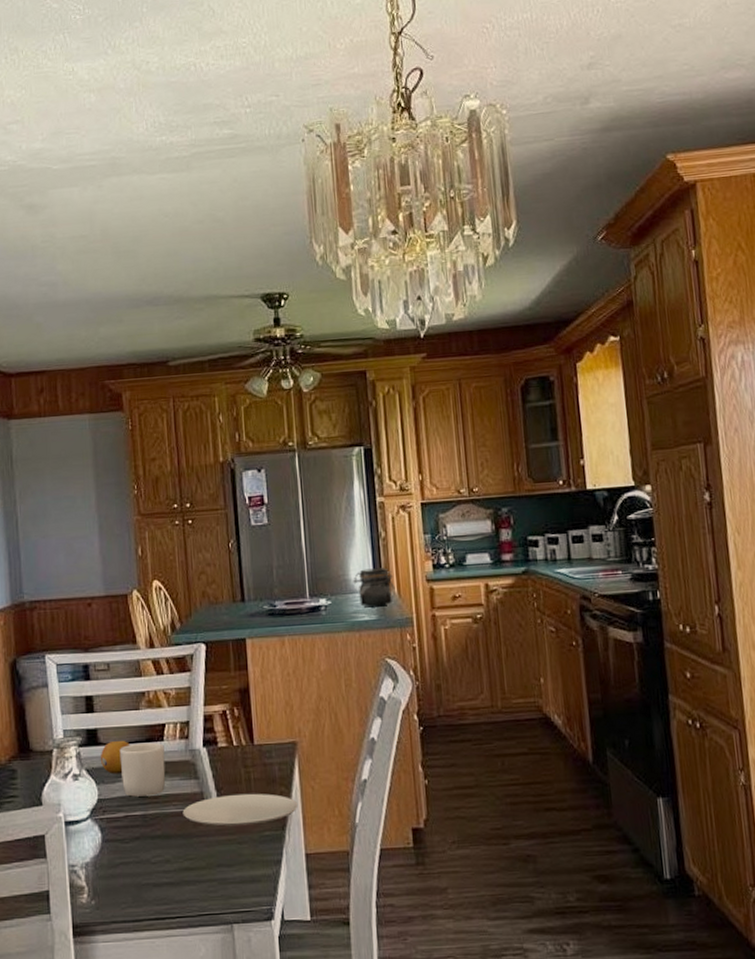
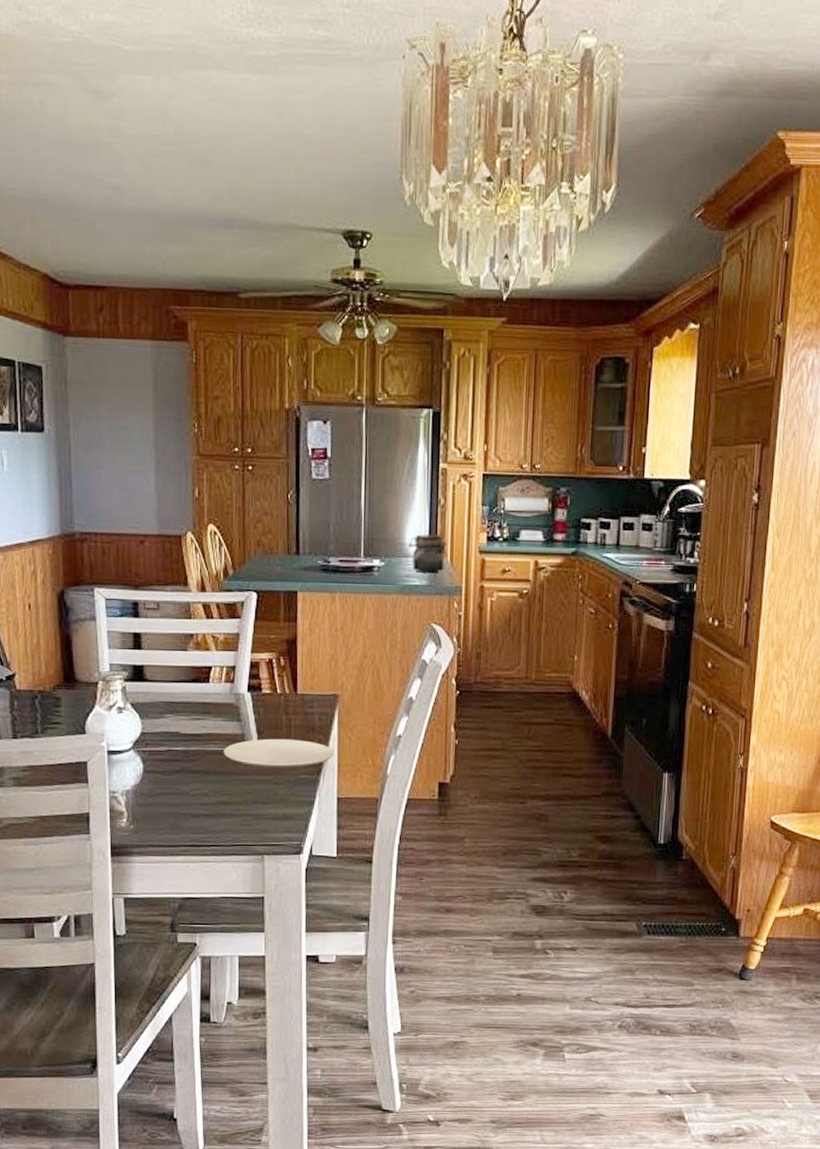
fruit: present [100,740,131,775] -> none [145,678,177,711]
mug: present [119,742,166,797] -> none [165,682,209,734]

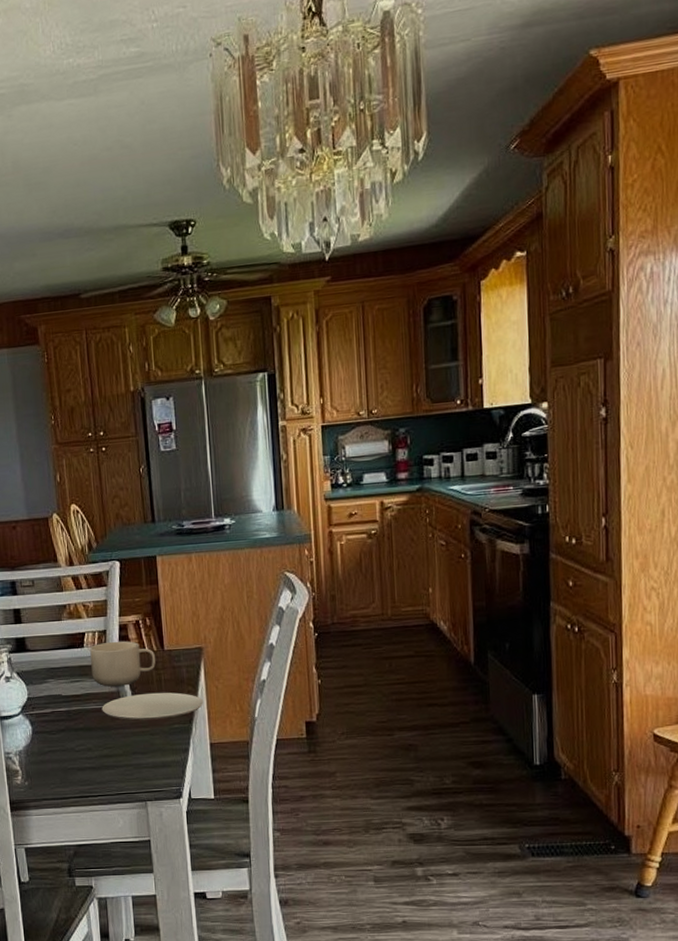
cup: none [216,679,288,729] -> present [90,641,156,687]
jar: present [408,534,448,573] -> none [255,488,295,526]

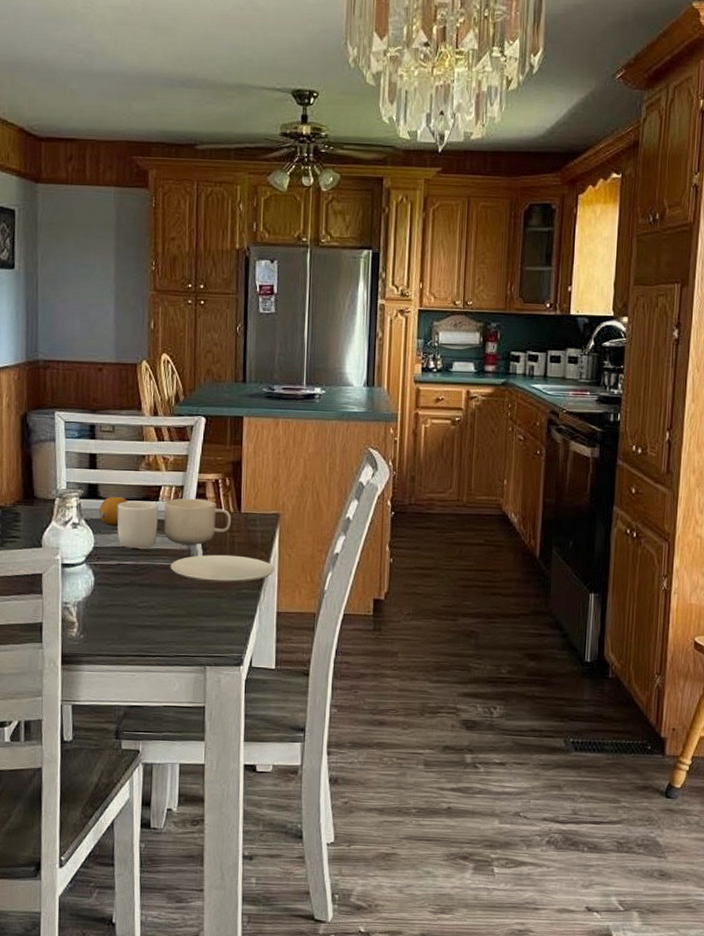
fruit: none [28,647,55,677] -> present [98,496,128,527]
mug: none [45,648,87,696] -> present [117,500,159,549]

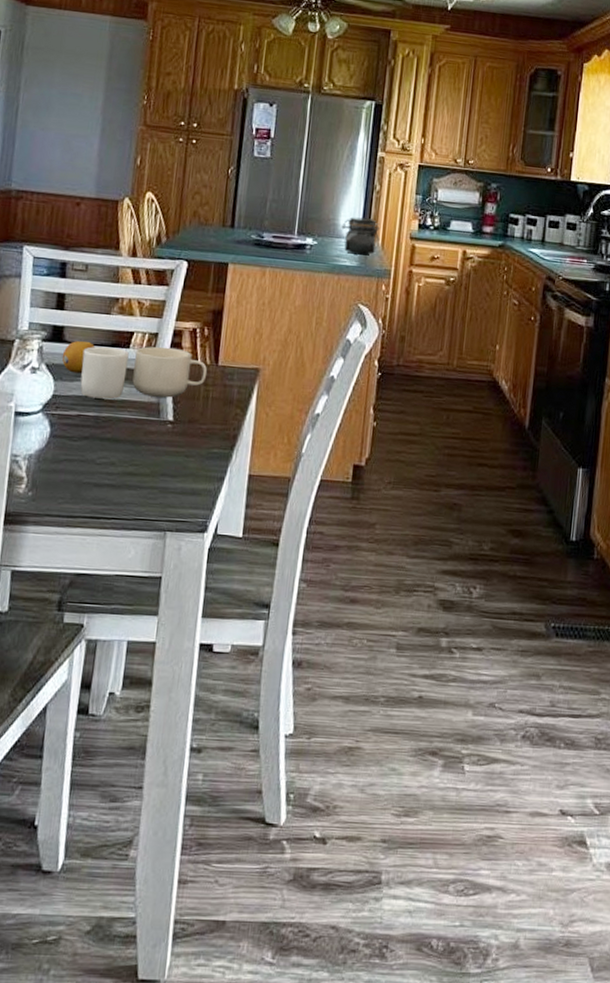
plate: present [170,554,275,583] -> none [135,409,251,441]
jar: none [347,365,385,401] -> present [341,217,380,255]

